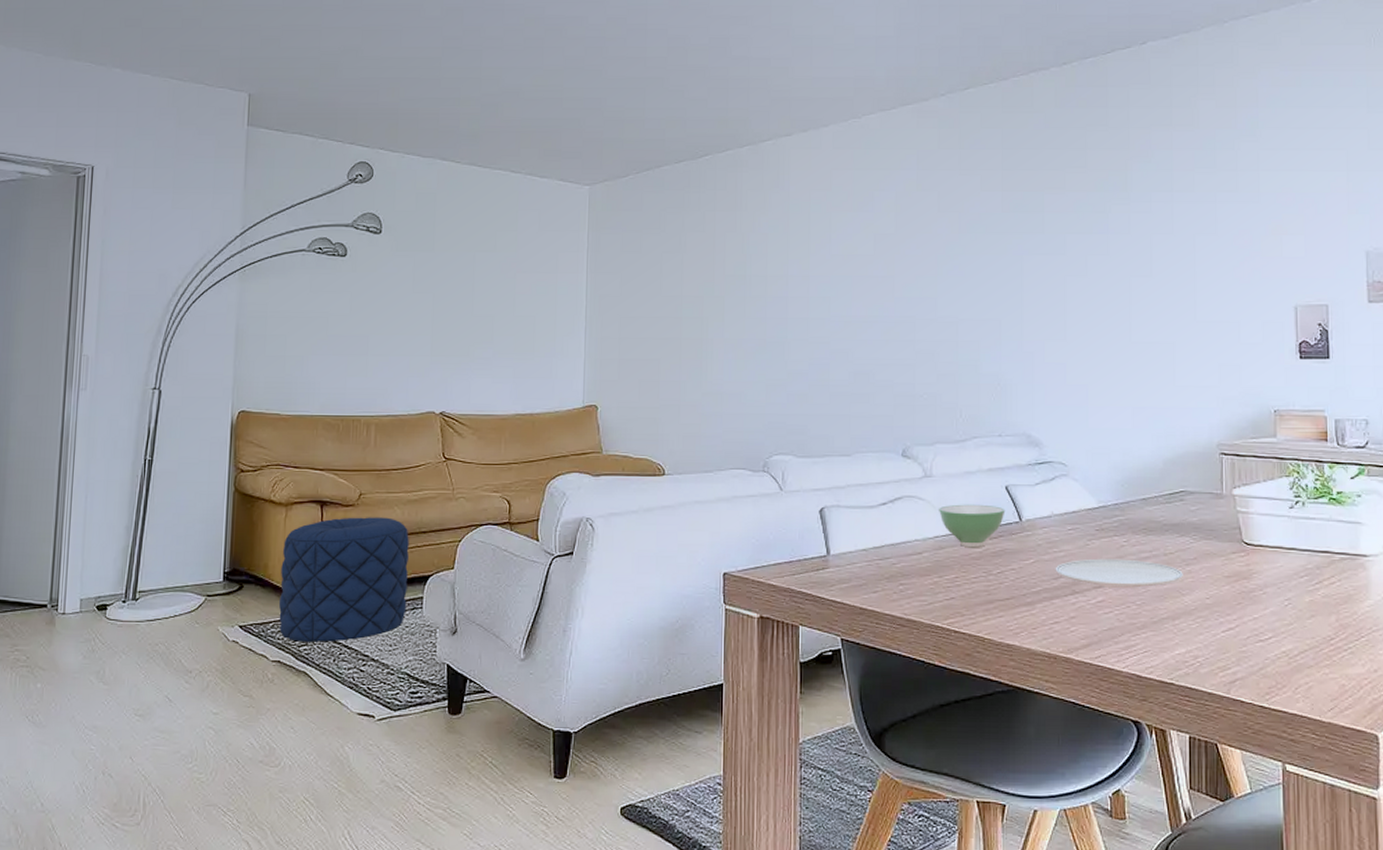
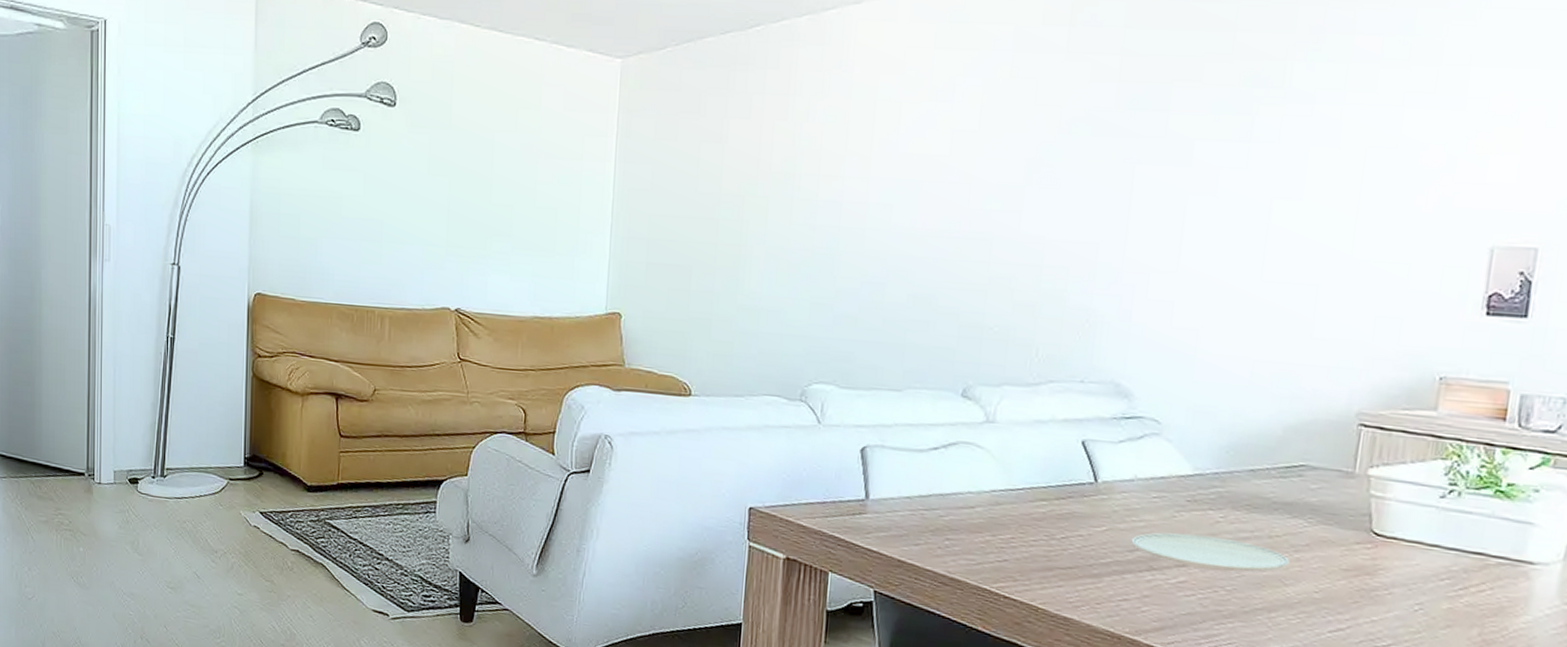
pouf: present [279,517,409,642] -> none [297,412,423,538]
bowl: present [938,504,1006,548] -> none [998,456,1079,508]

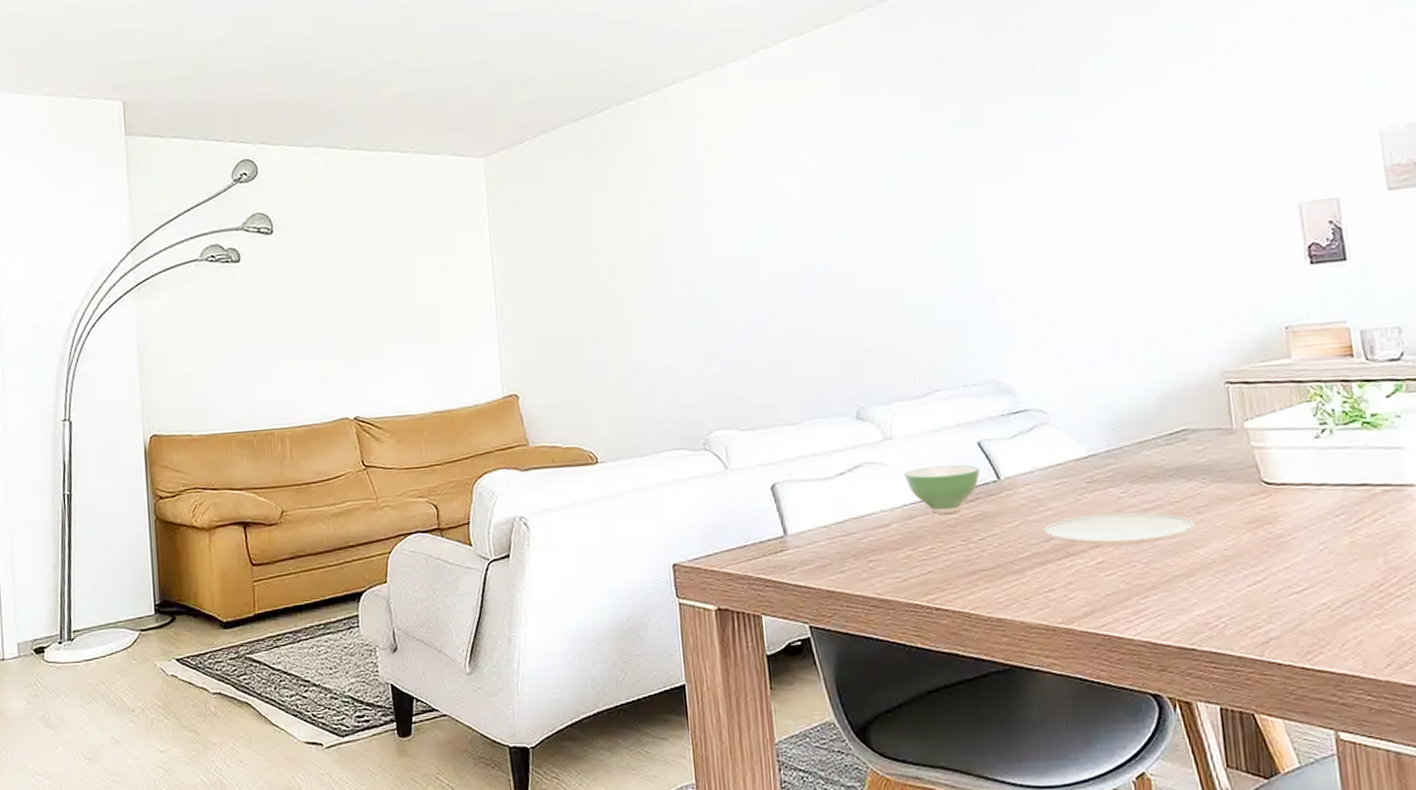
bowl: none [998,456,1079,508] -> present [903,465,981,515]

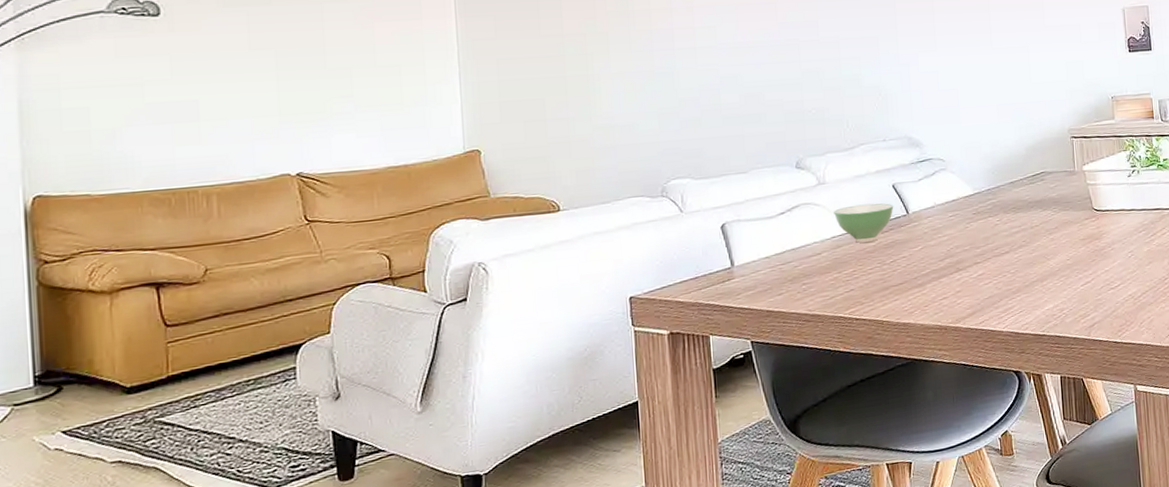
plate: present [1044,512,1195,547] -> none [940,235,1048,263]

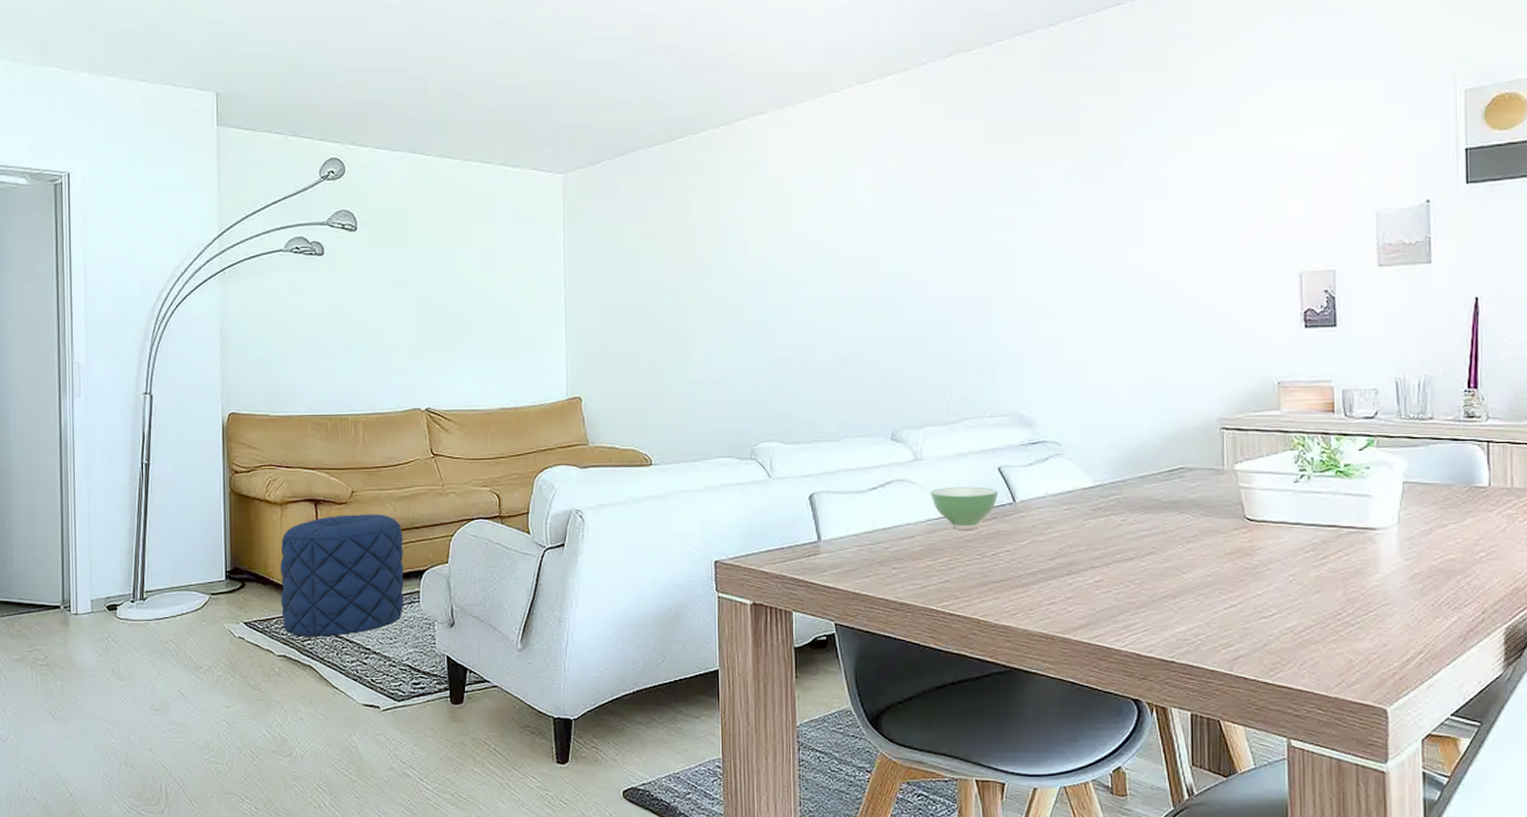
pouf: none [111,290,277,437] -> present [280,514,404,637]

